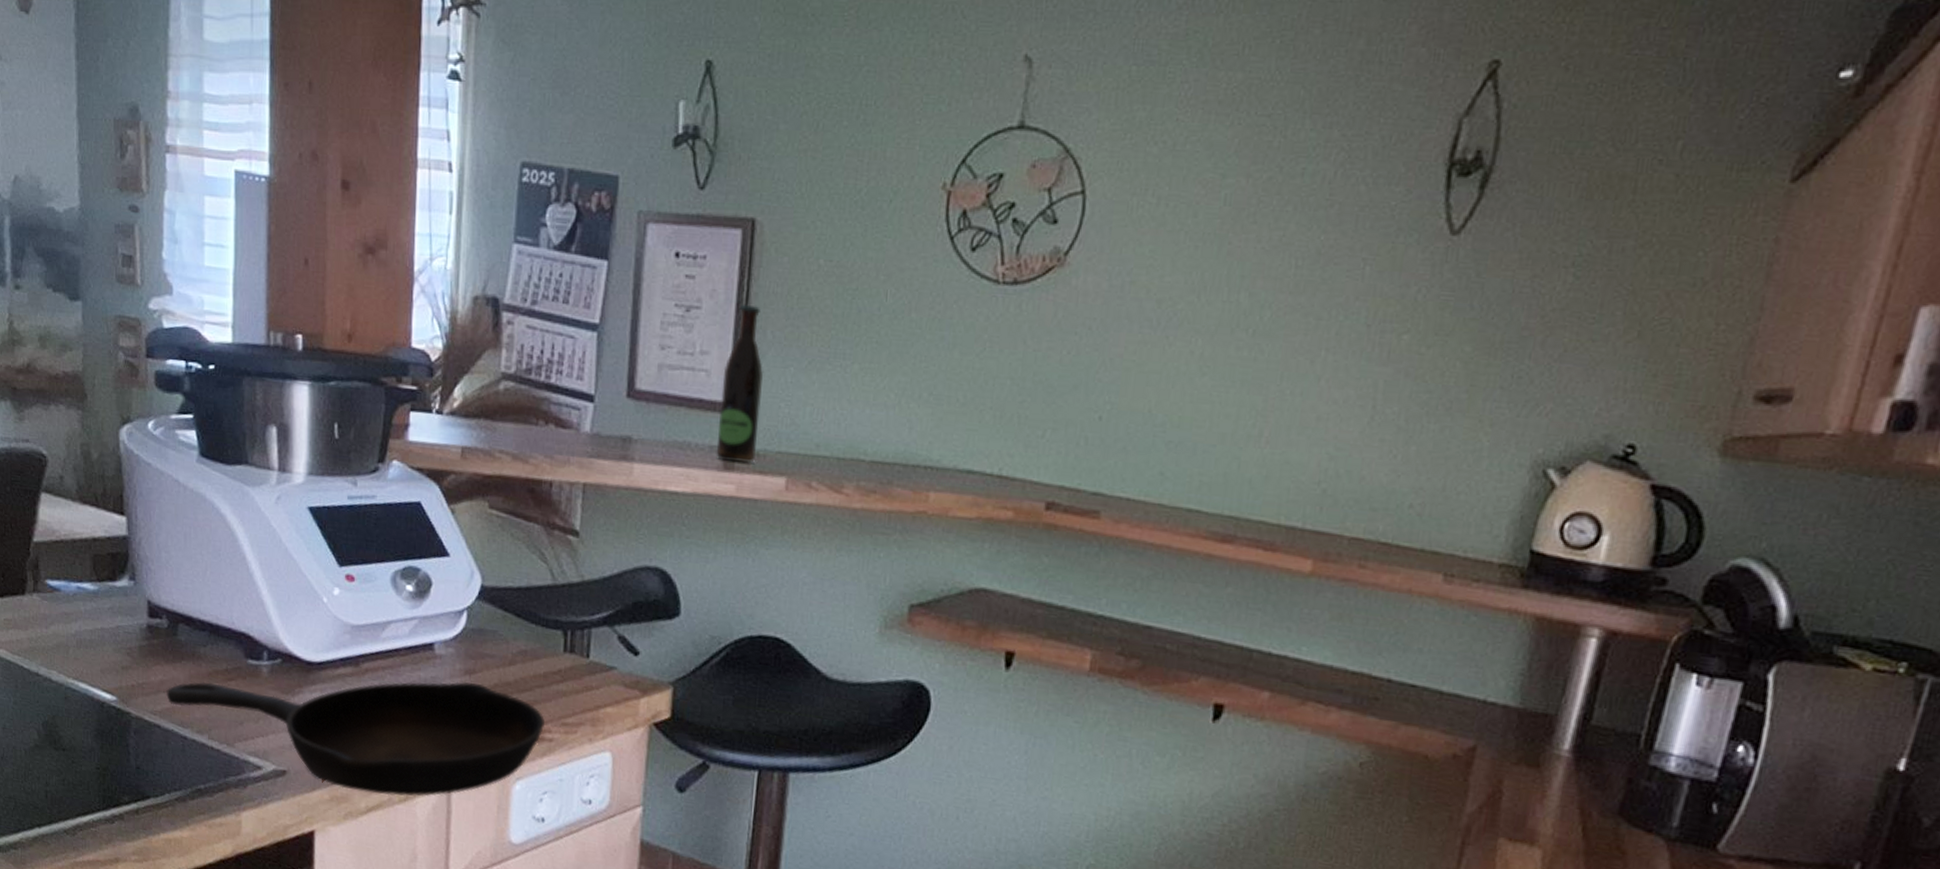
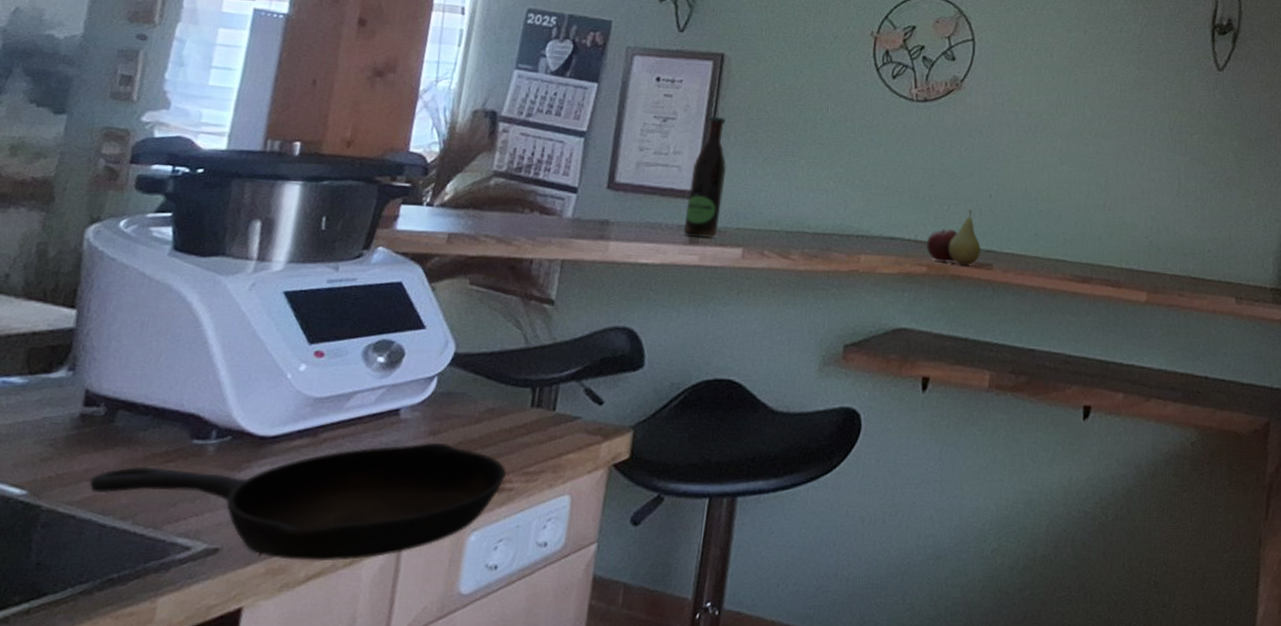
fruit: none [1013,461,1055,507] -> present [926,229,957,262]
fruit: none [1042,436,1085,512] -> present [949,209,981,265]

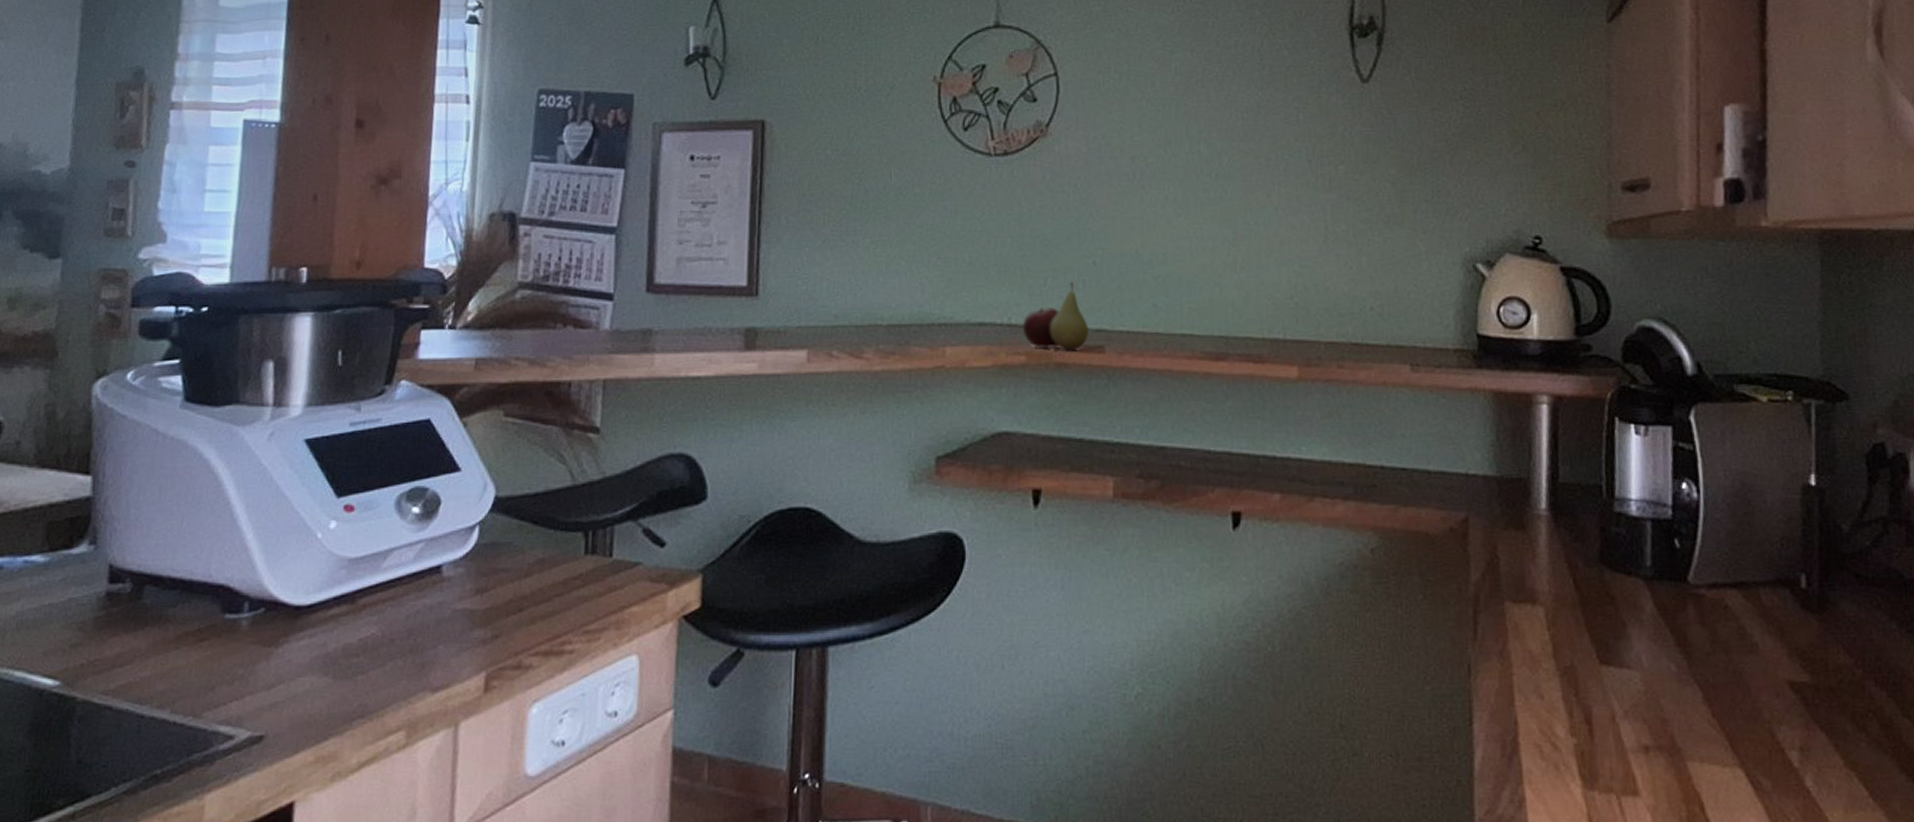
frying pan: present [88,442,506,562] -> none [121,601,564,746]
bottle: present [683,117,727,238] -> none [737,196,781,341]

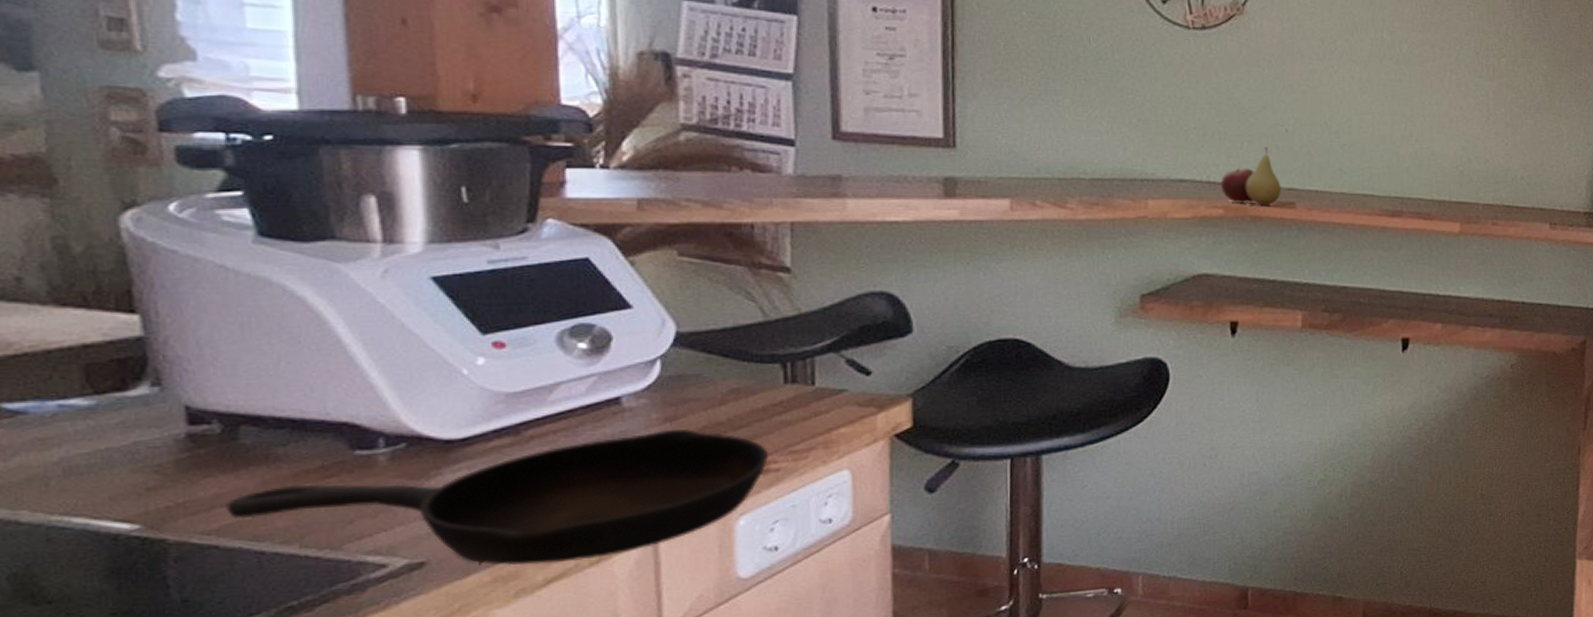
frying pan: none [121,601,564,746] -> present [224,429,768,566]

